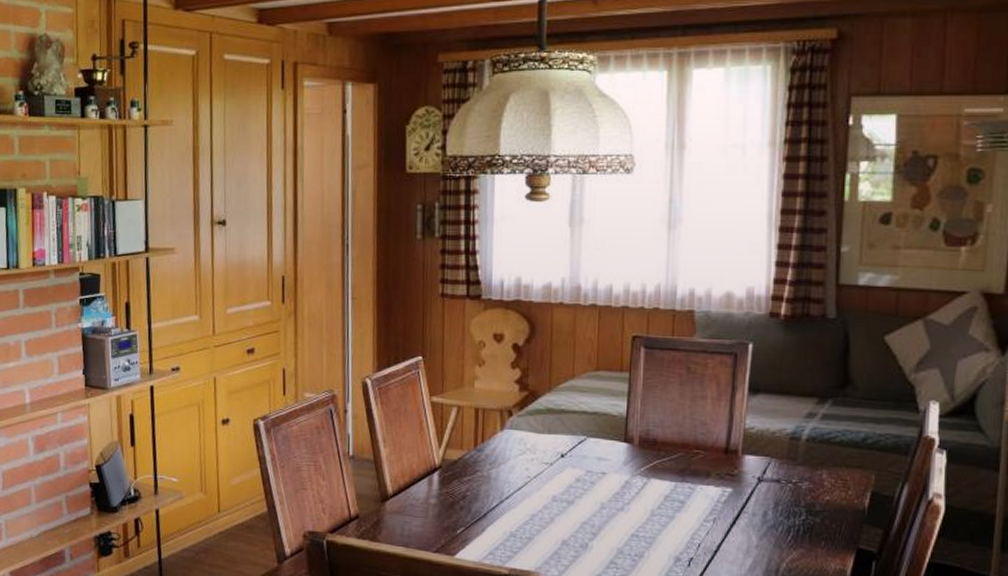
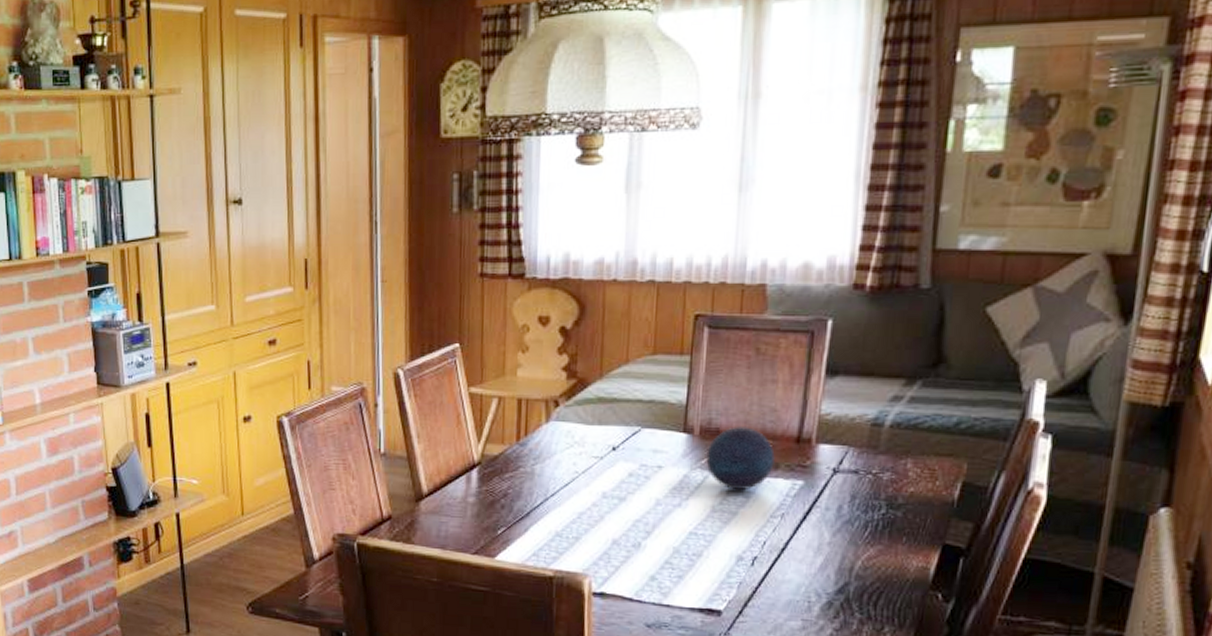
decorative orb: none [645,436,706,497] -> present [706,425,775,491]

